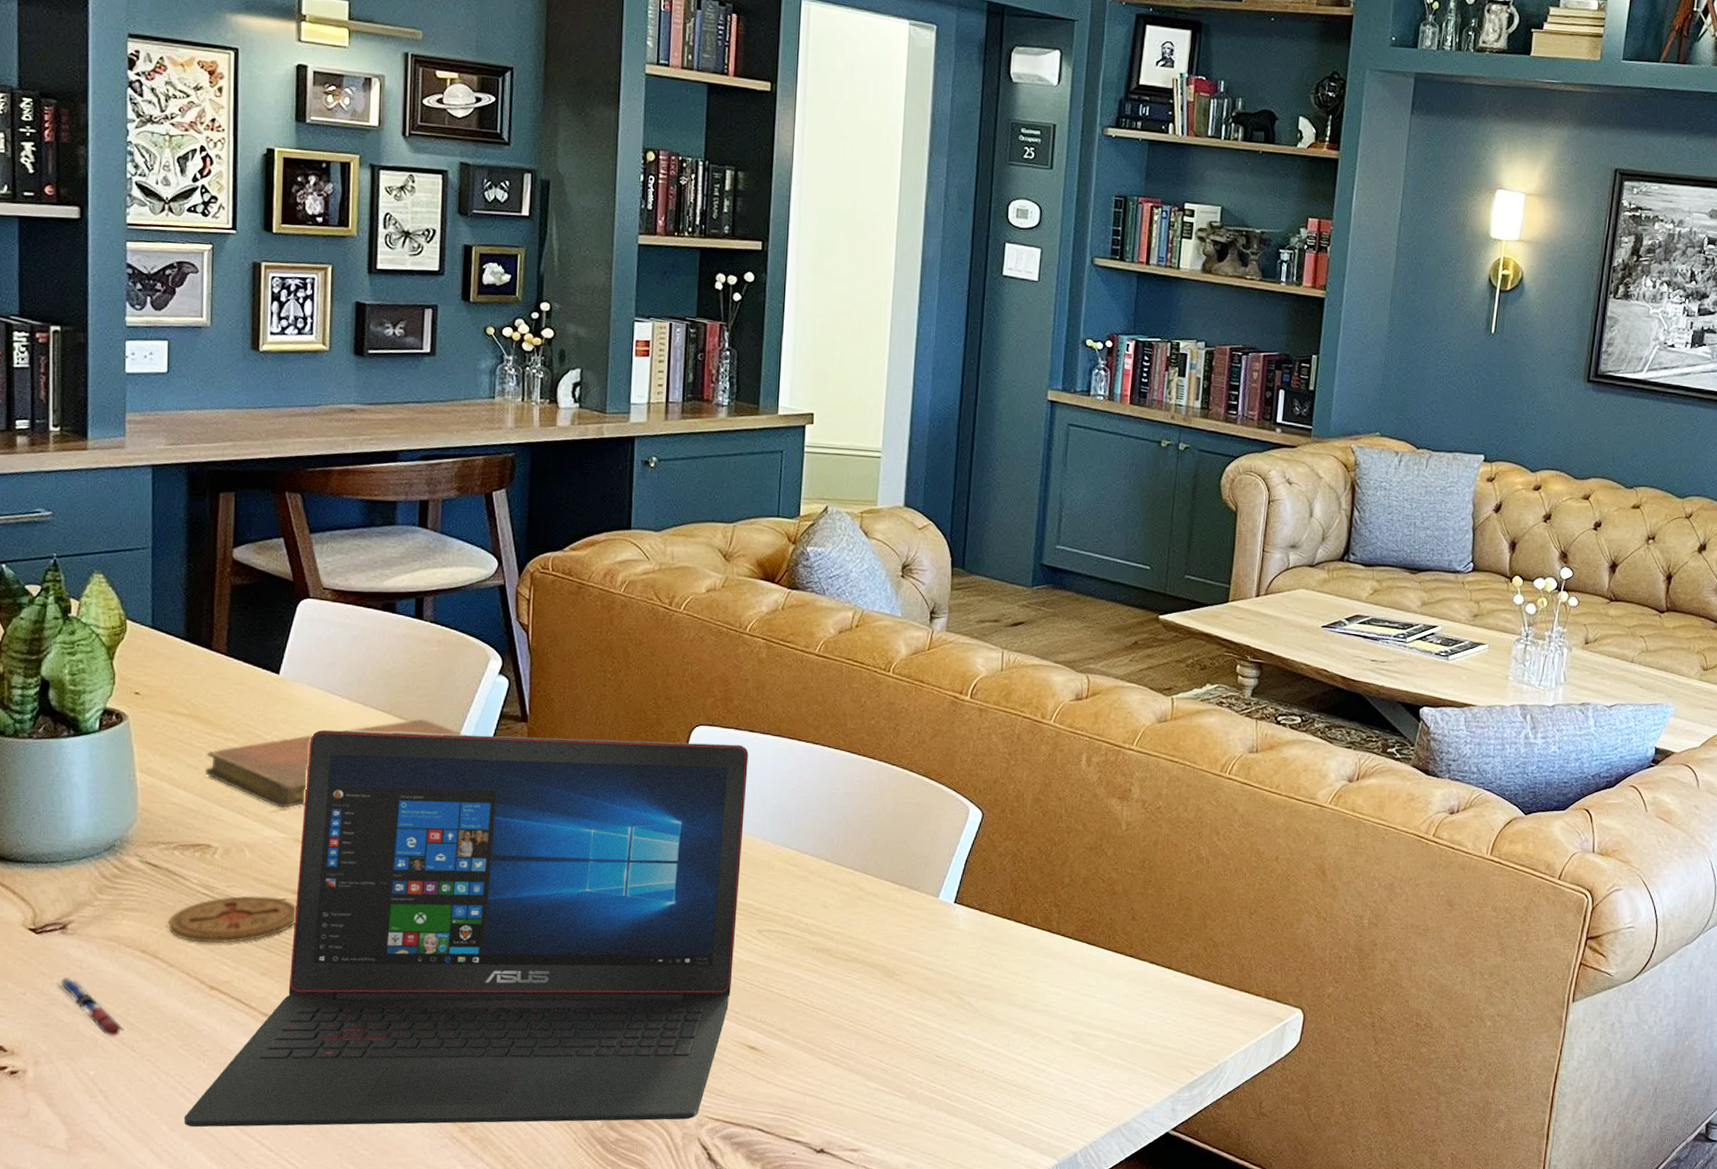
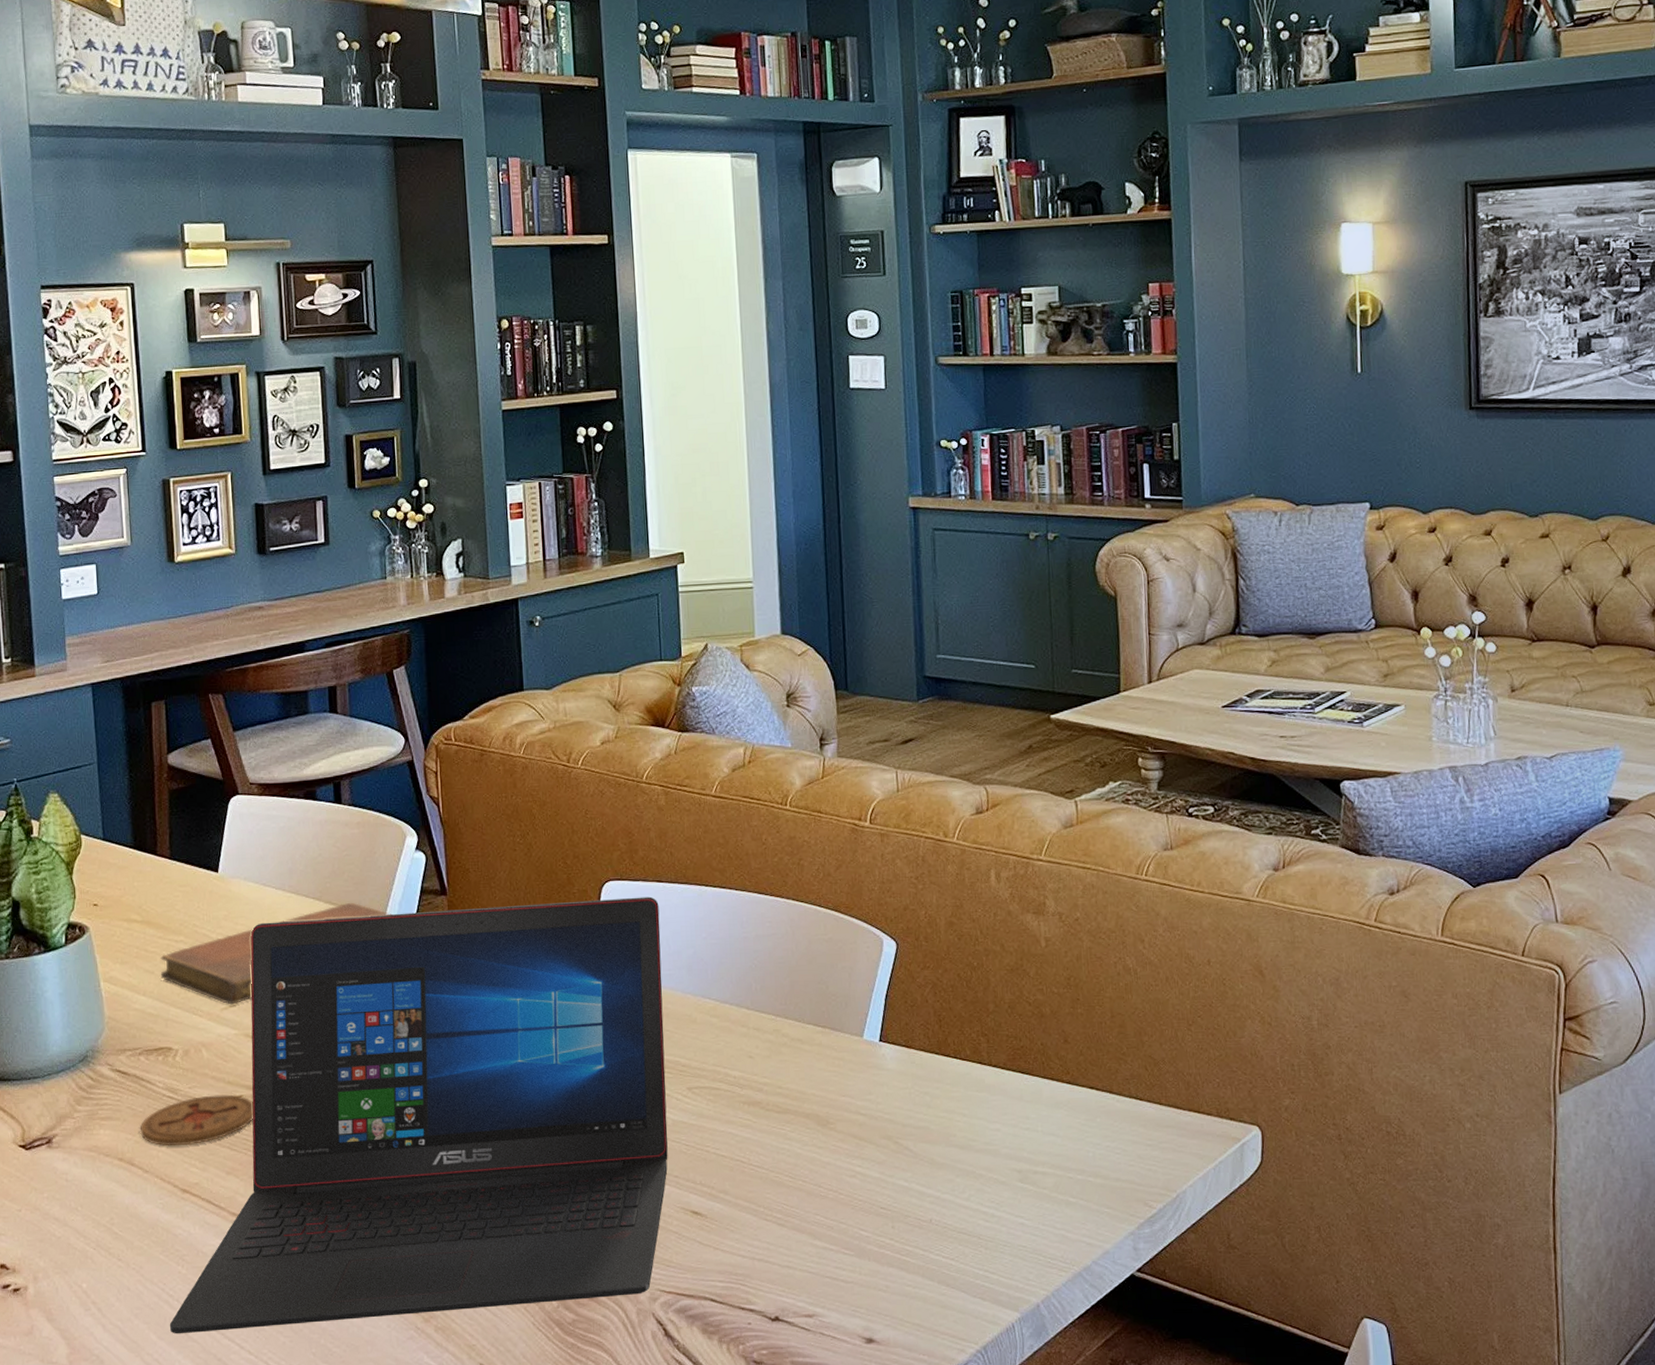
pen: present [57,976,124,1037] -> none [47,1190,110,1247]

